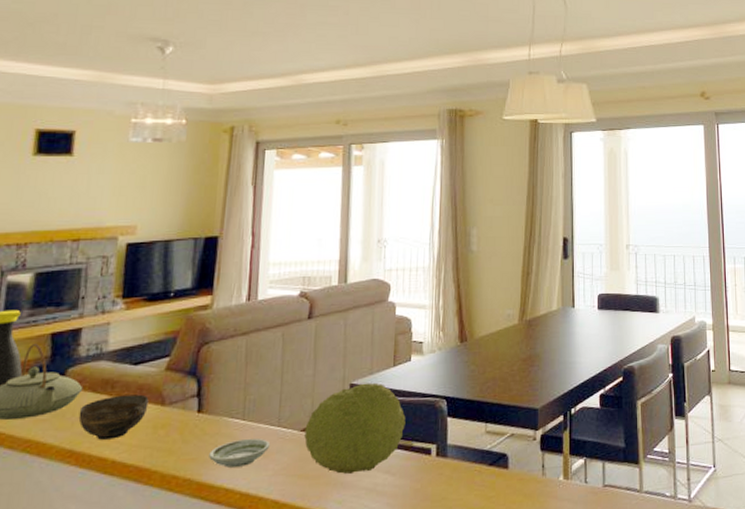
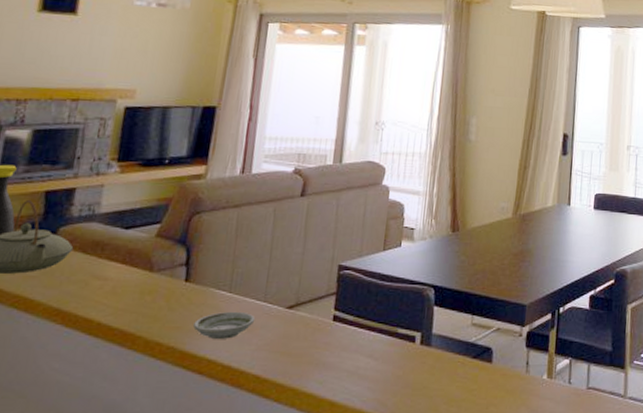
cup: present [78,394,149,440] -> none [67,258,138,301]
fruit: present [304,382,406,474] -> none [289,265,392,355]

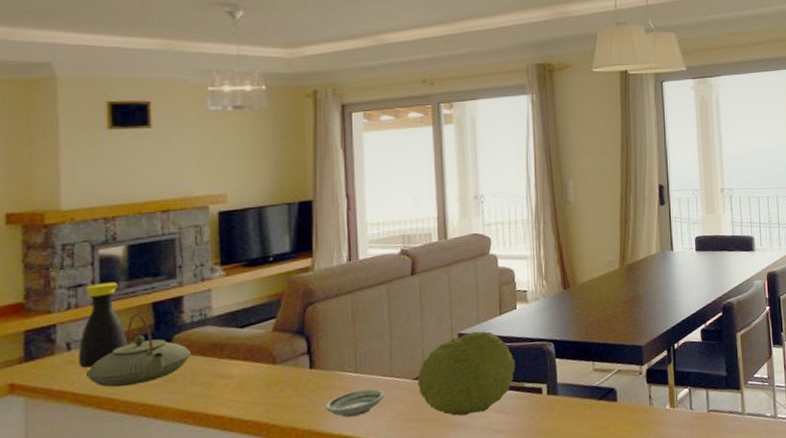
fruit: none [289,265,392,355] -> present [417,331,515,416]

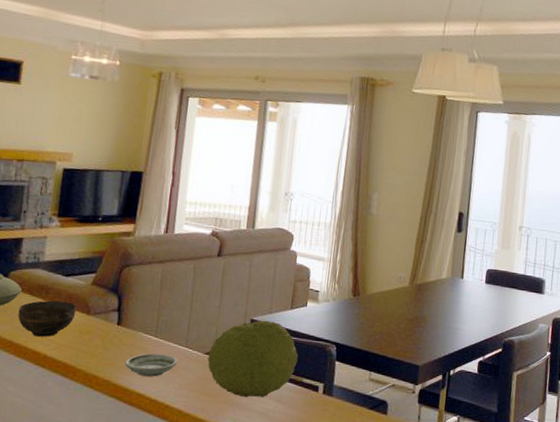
cup: none [190,355,260,400] -> present [17,300,77,337]

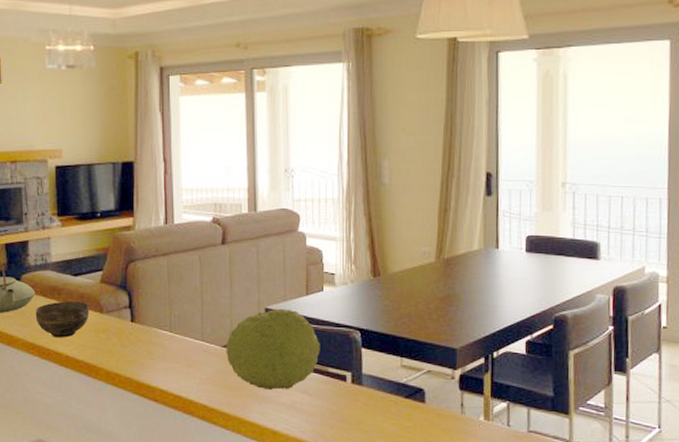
saucer: present [125,353,178,377] -> none [144,348,196,373]

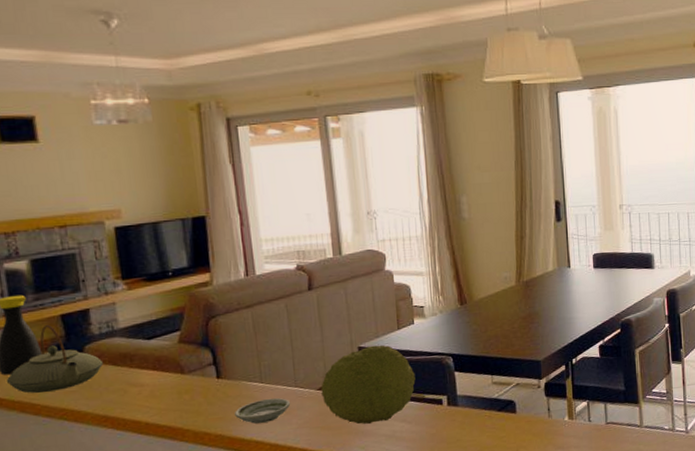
cup: present [35,301,90,338] -> none [104,365,169,406]
saucer: none [144,348,196,373] -> present [235,397,291,424]

